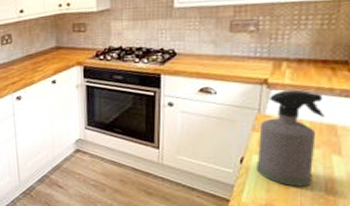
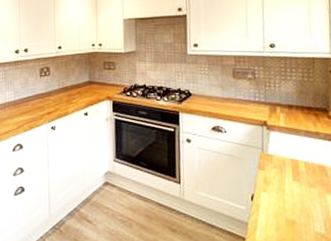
spray bottle: present [256,89,324,187] -> none [264,132,315,225]

